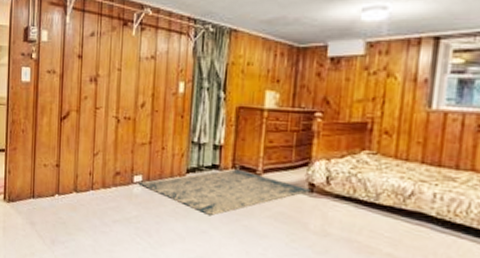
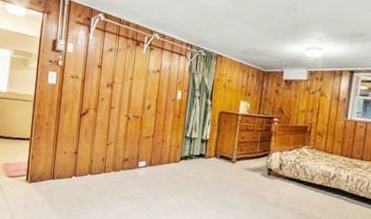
rug: present [138,169,312,216] -> none [142,158,270,193]

